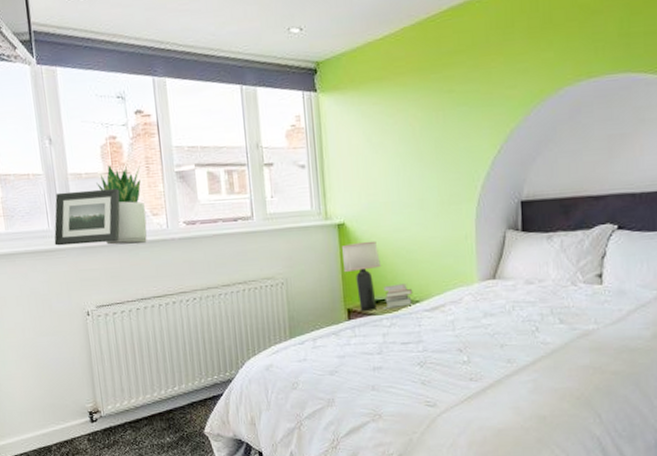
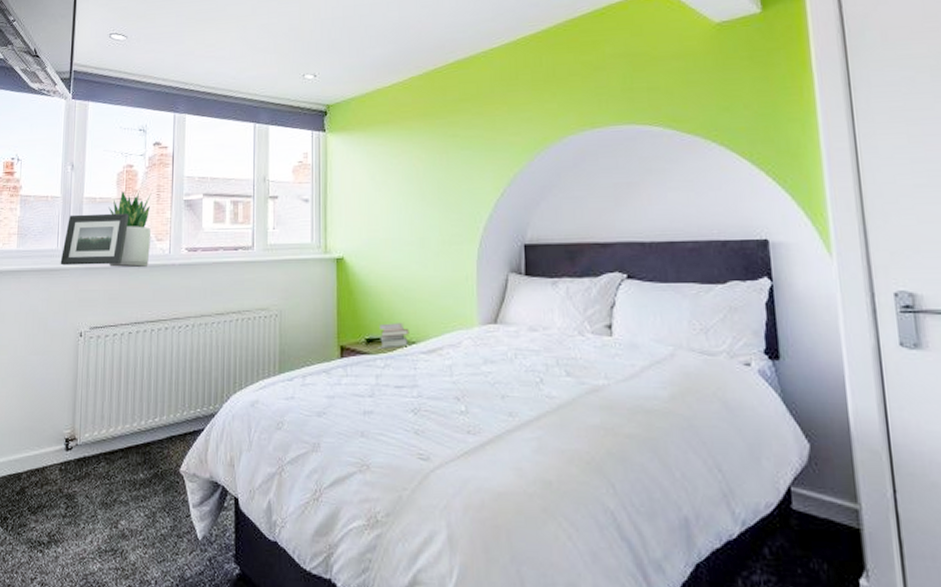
table lamp: present [341,240,381,312] -> none [338,277,378,350]

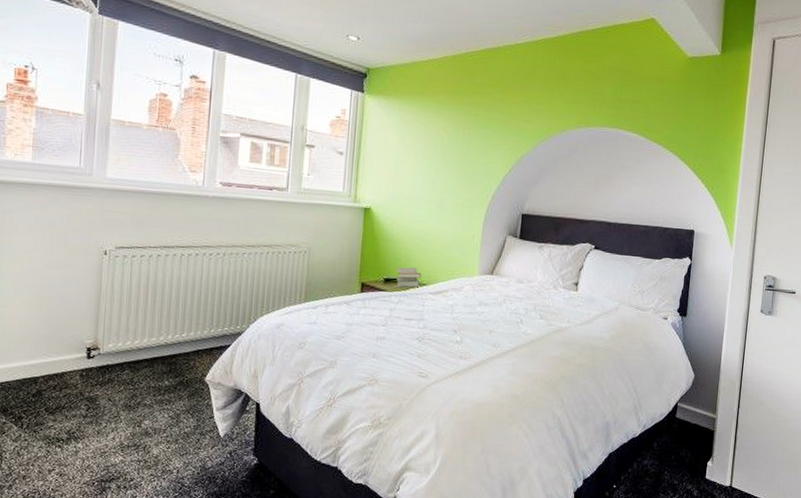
picture frame: present [60,213,129,266] -> none [83,134,162,190]
planter: present [108,191,151,267] -> none [138,119,186,195]

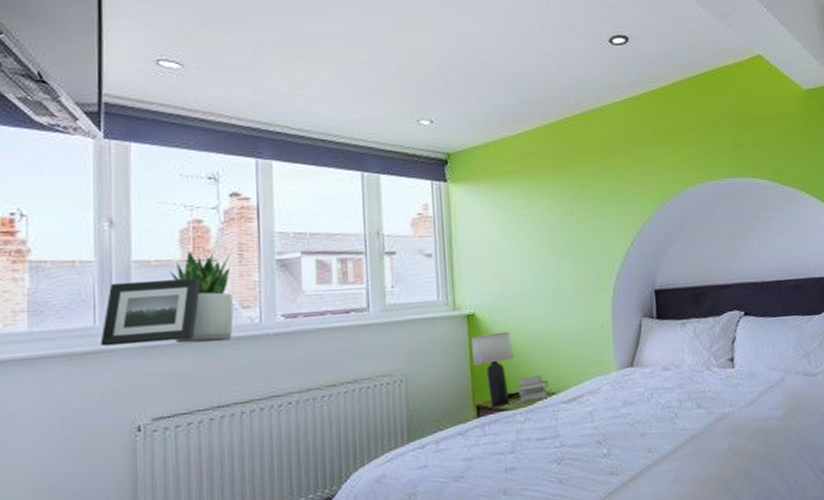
picture frame: none [83,134,162,190] -> present [100,277,201,347]
planter: none [138,119,186,195] -> present [170,250,233,344]
table lamp: none [364,226,398,287] -> present [470,331,514,408]

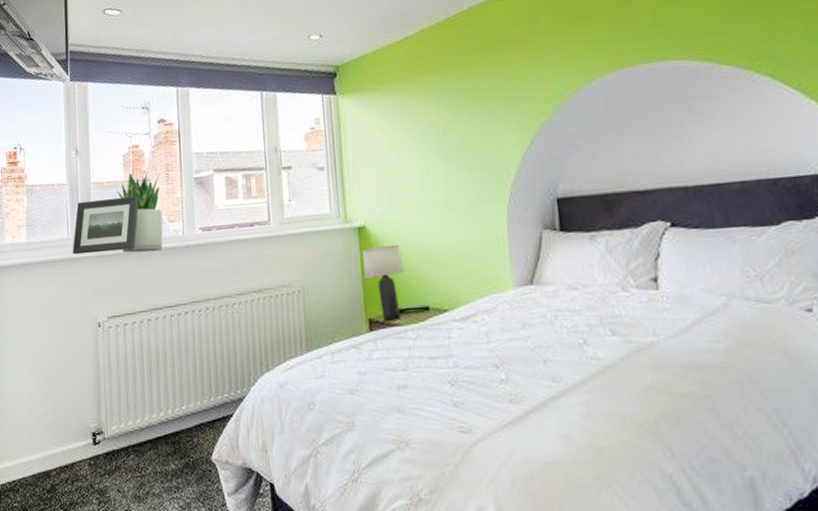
books: present [516,374,549,405] -> none [407,289,441,321]

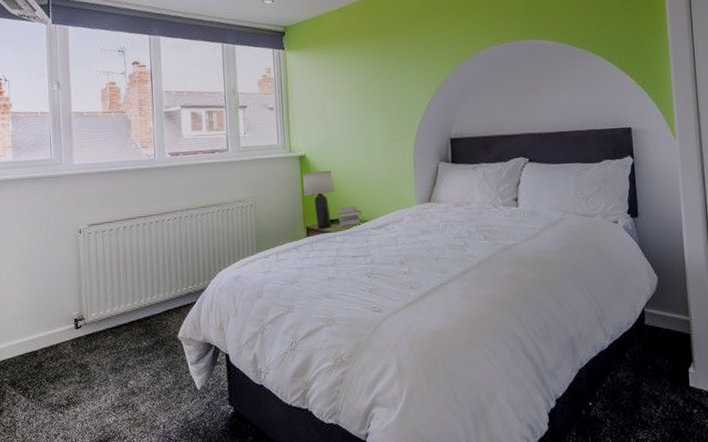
picture frame: present [72,195,139,255] -> none [55,124,116,173]
planter: present [117,171,163,253] -> none [96,105,137,172]
books: none [407,289,441,321] -> present [336,205,362,229]

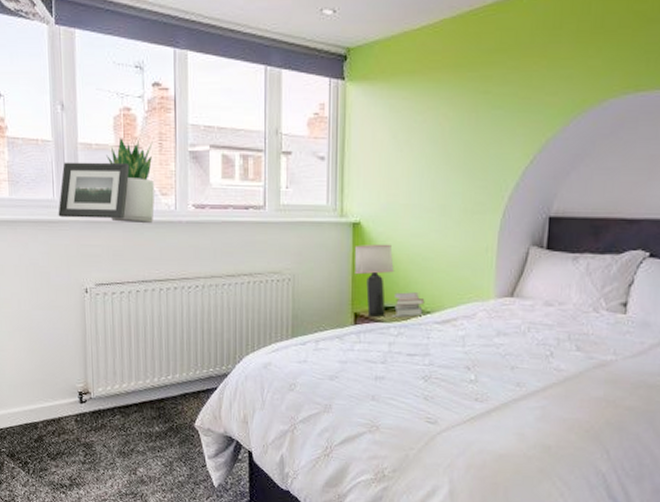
picture frame: none [55,124,116,173] -> present [58,162,130,219]
planter: none [96,105,137,172] -> present [106,138,154,223]

